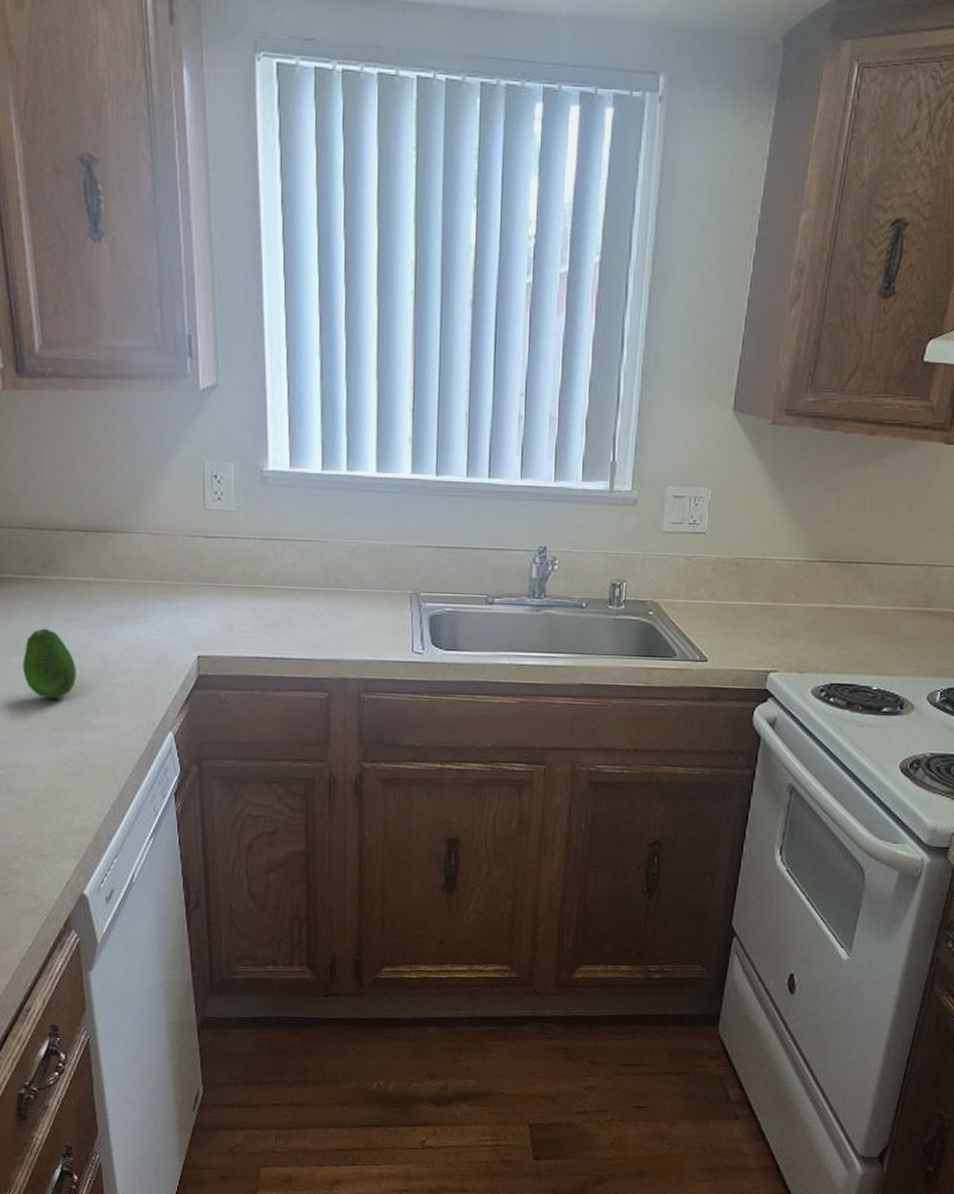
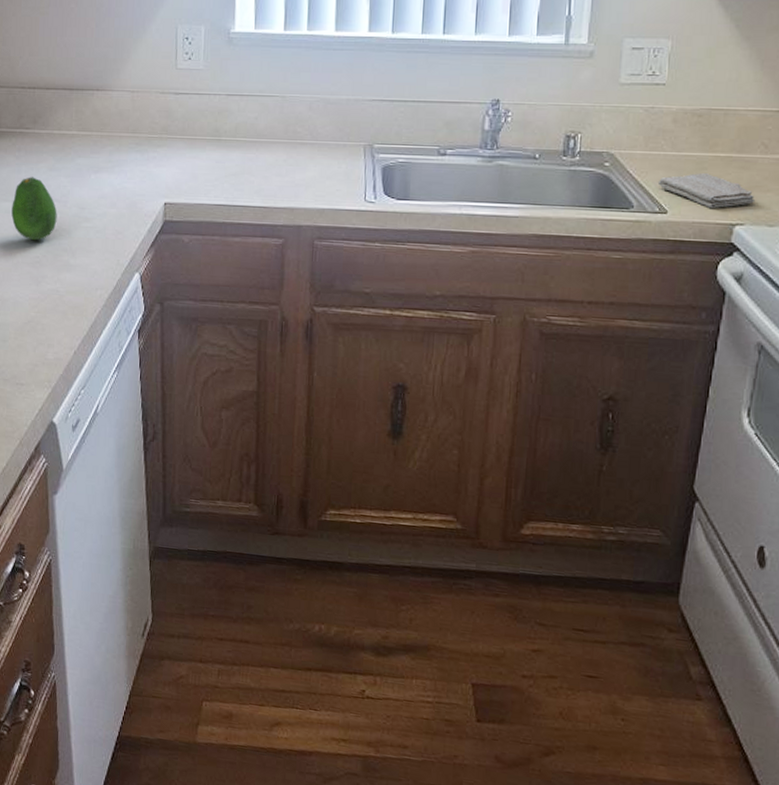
washcloth: none [700,622,787,657] -> present [659,173,755,209]

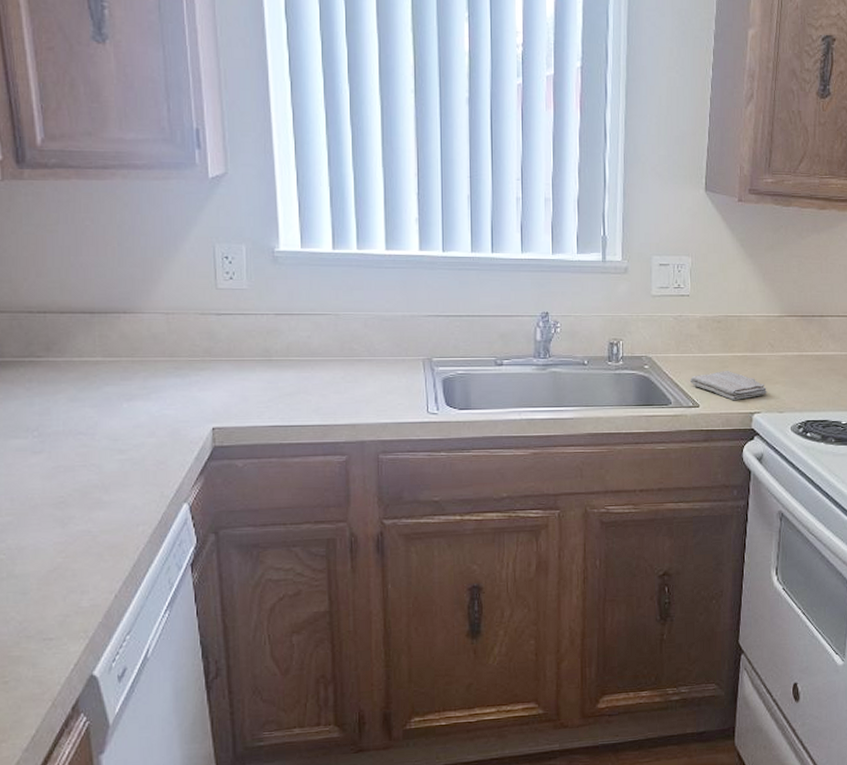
fruit: present [11,177,57,241] -> none [24,409,84,479]

